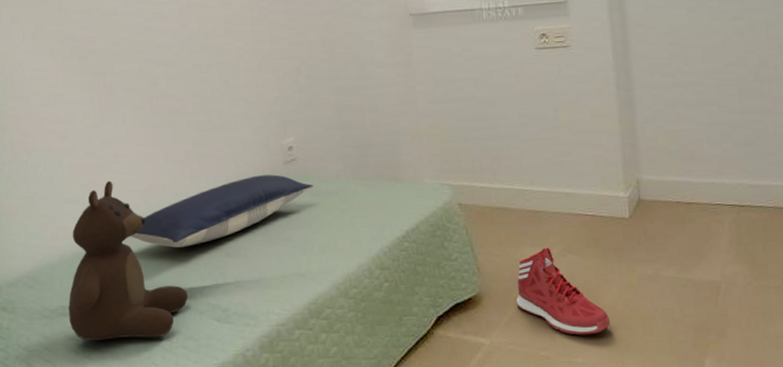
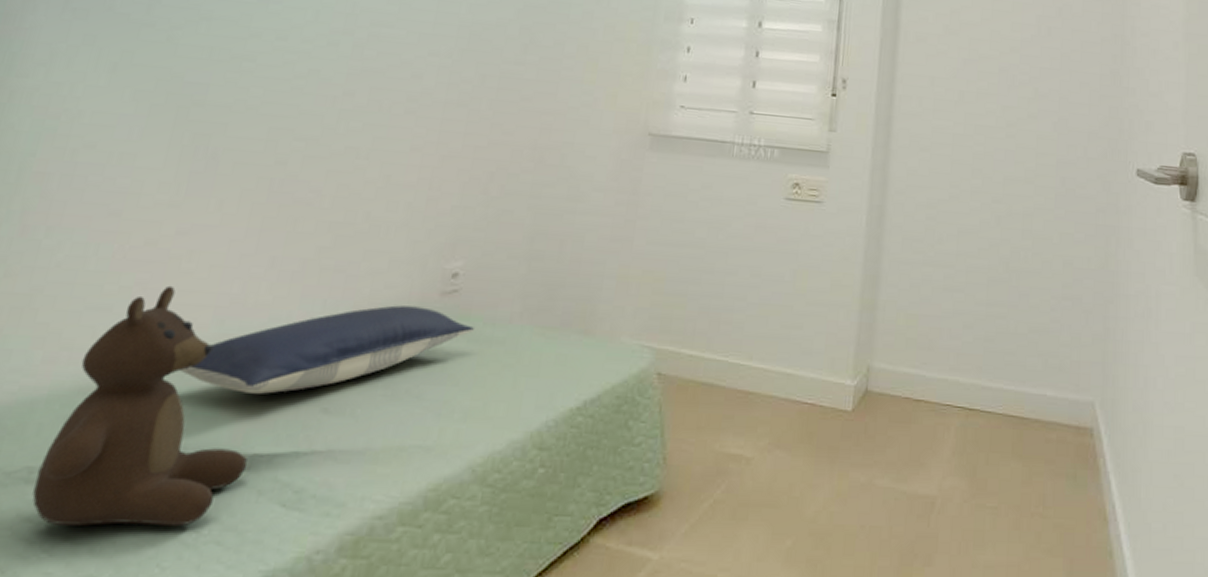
sneaker: present [516,247,611,335] -> none [703,438,809,554]

